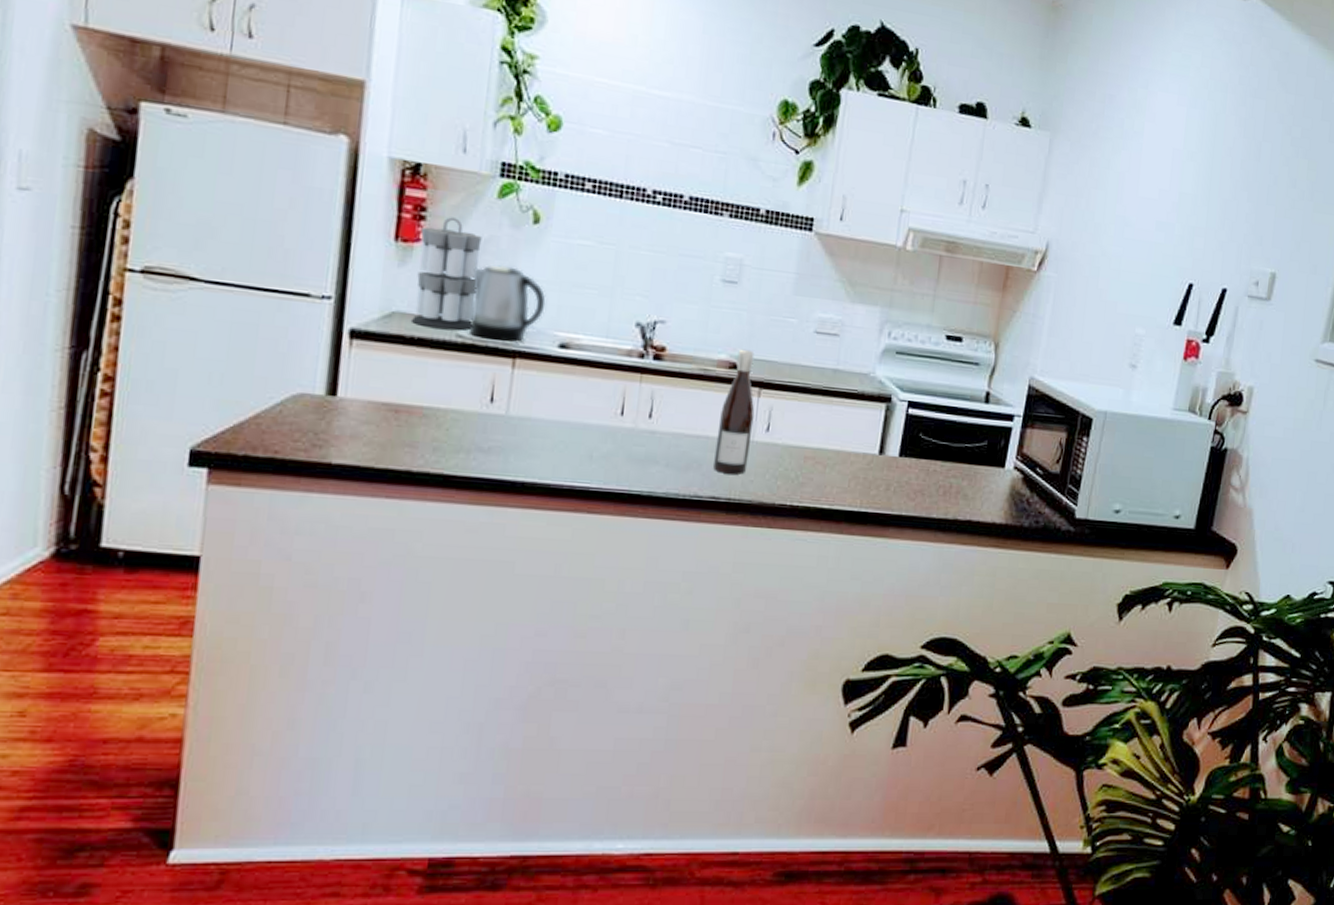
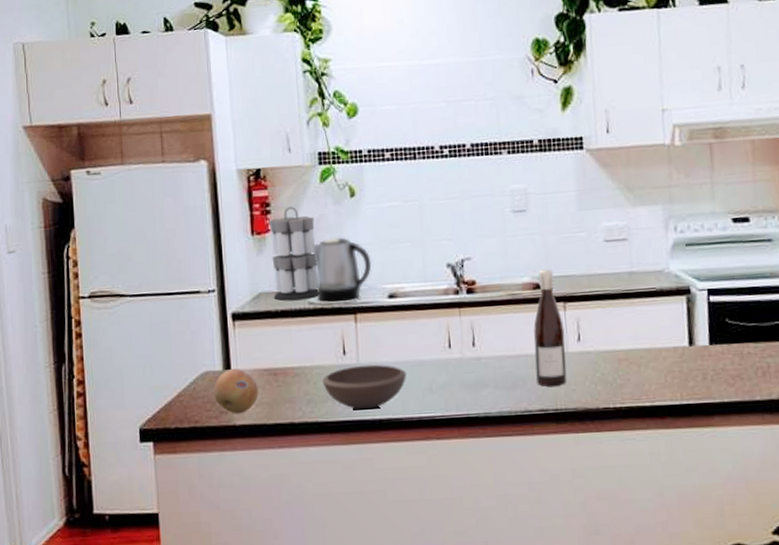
fruit: none [307,395,371,451] -> present [214,369,259,414]
bowl: none [457,417,564,469] -> present [322,364,406,410]

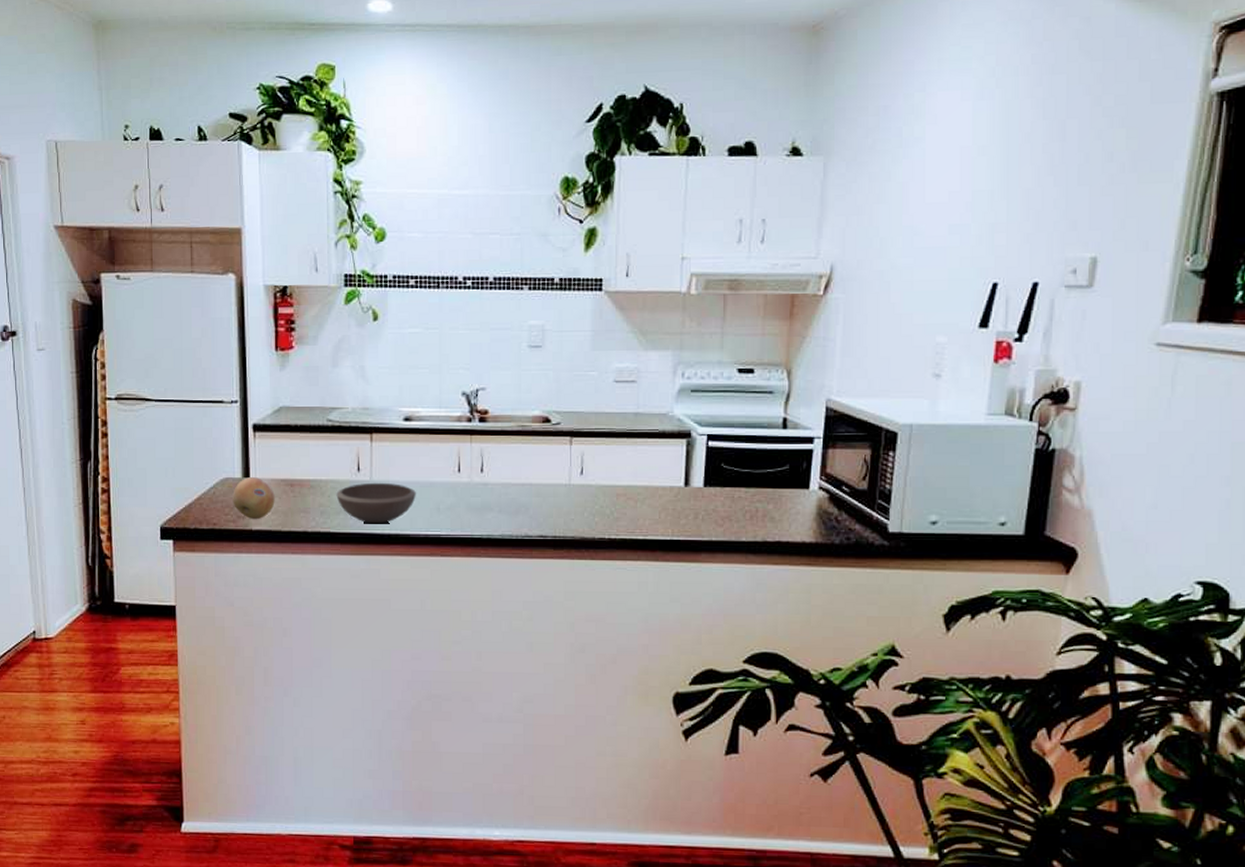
spice rack: present [268,206,319,301] -> none [292,325,338,417]
kettle: present [312,236,372,302] -> none [333,358,390,421]
bottle: present [533,268,567,387] -> none [538,404,569,514]

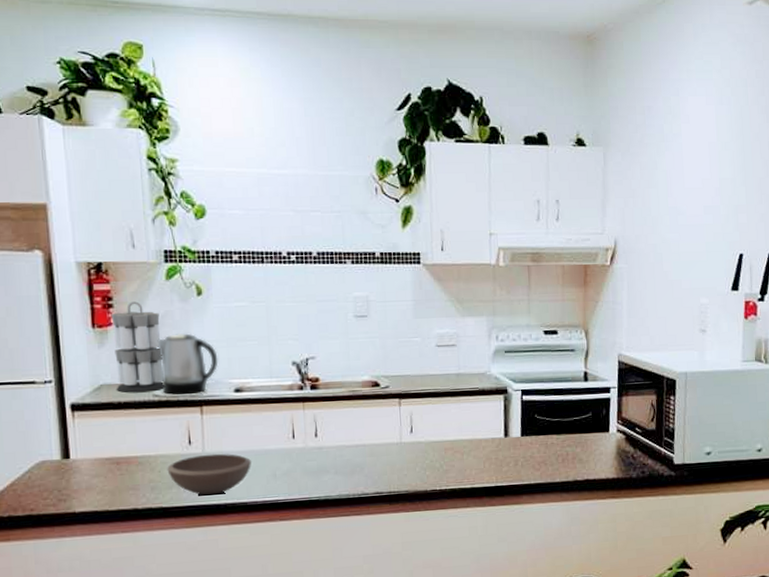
fruit: present [232,477,275,520] -> none [51,458,100,502]
spice rack: none [292,325,338,417] -> present [111,301,164,393]
kettle: none [333,358,390,421] -> present [157,332,218,395]

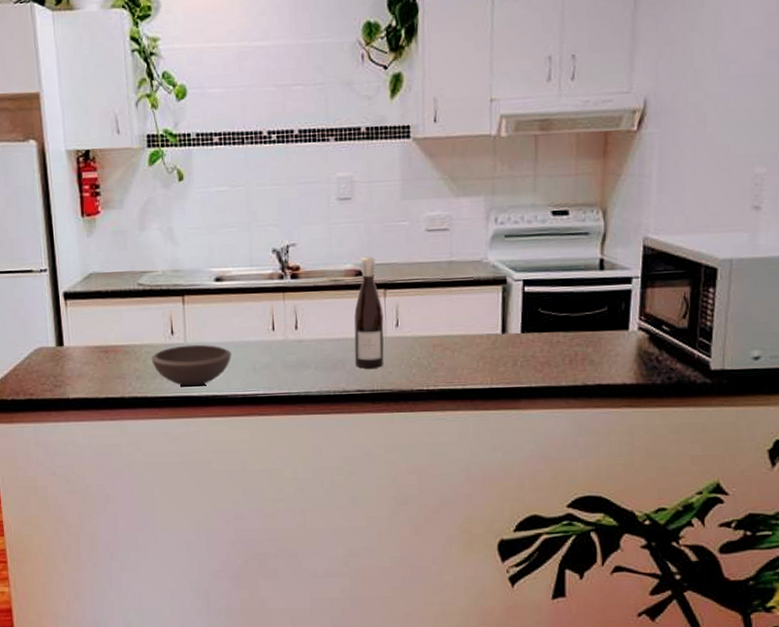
spice rack: present [111,301,164,393] -> none [98,189,148,282]
kettle: present [157,332,218,395] -> none [141,220,199,284]
bottle: none [371,369,400,472] -> present [353,256,384,369]

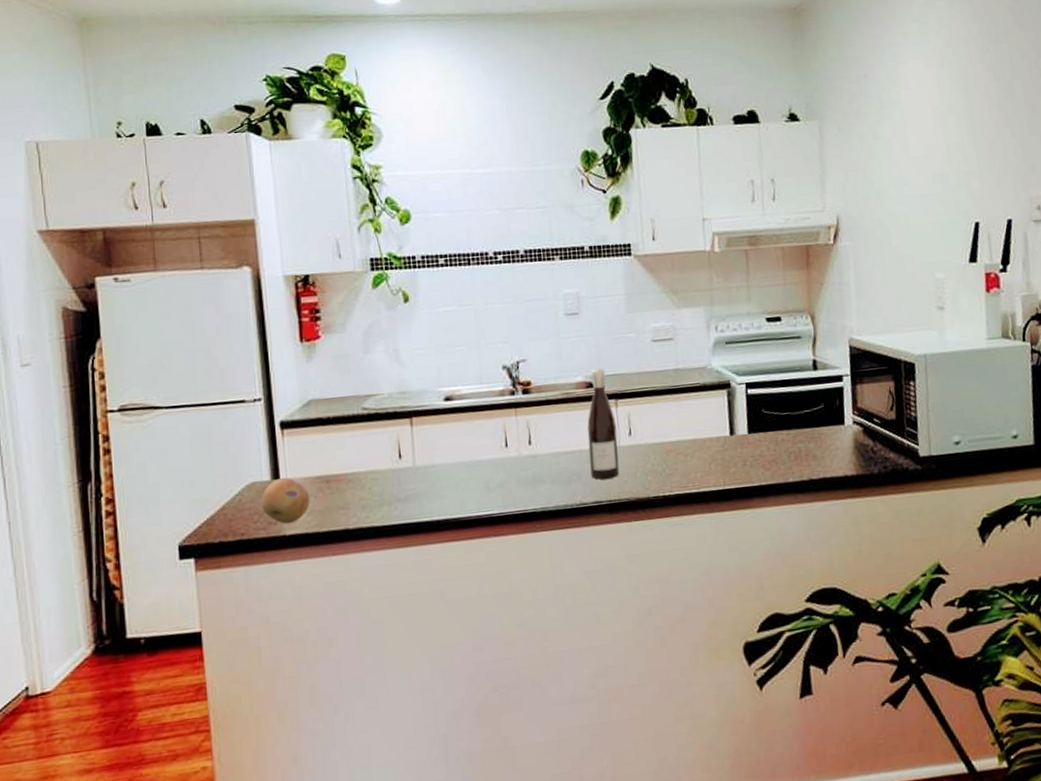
fruit: none [47,345,91,388] -> present [261,478,310,524]
bowl: present [151,344,231,387] -> none [377,466,464,512]

